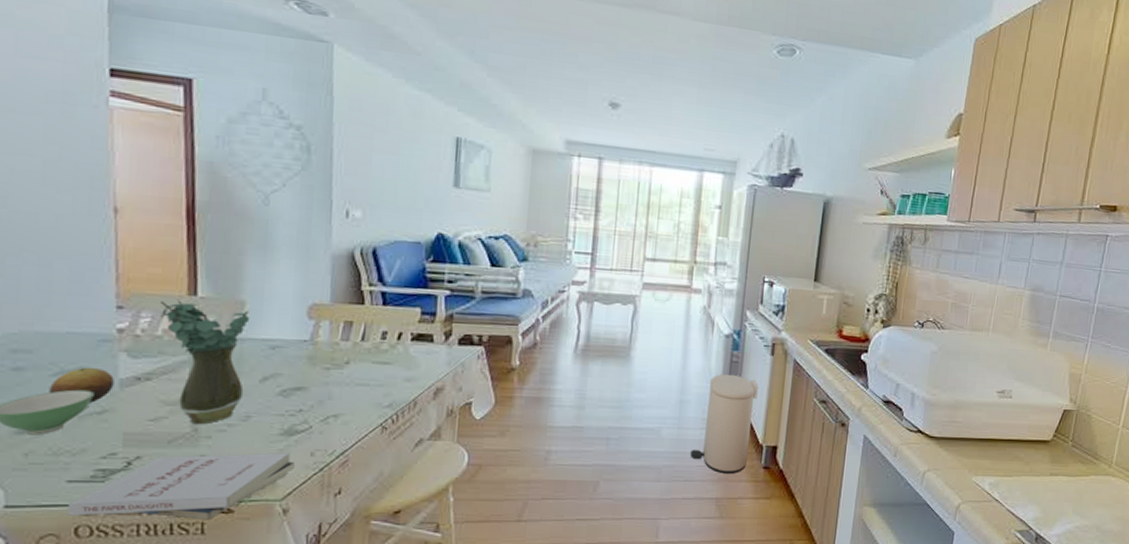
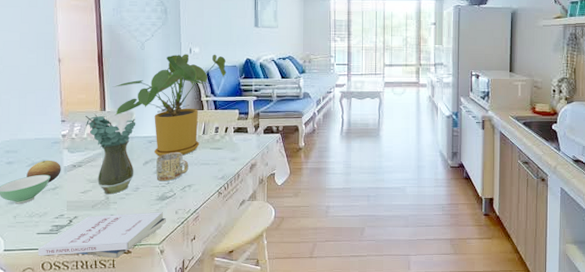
house plant: none [211,217,405,371] -> present [113,54,227,157]
mug: none [281,365,336,408] -> present [156,152,189,182]
pedal bin: present [690,373,758,473] -> none [429,145,475,220]

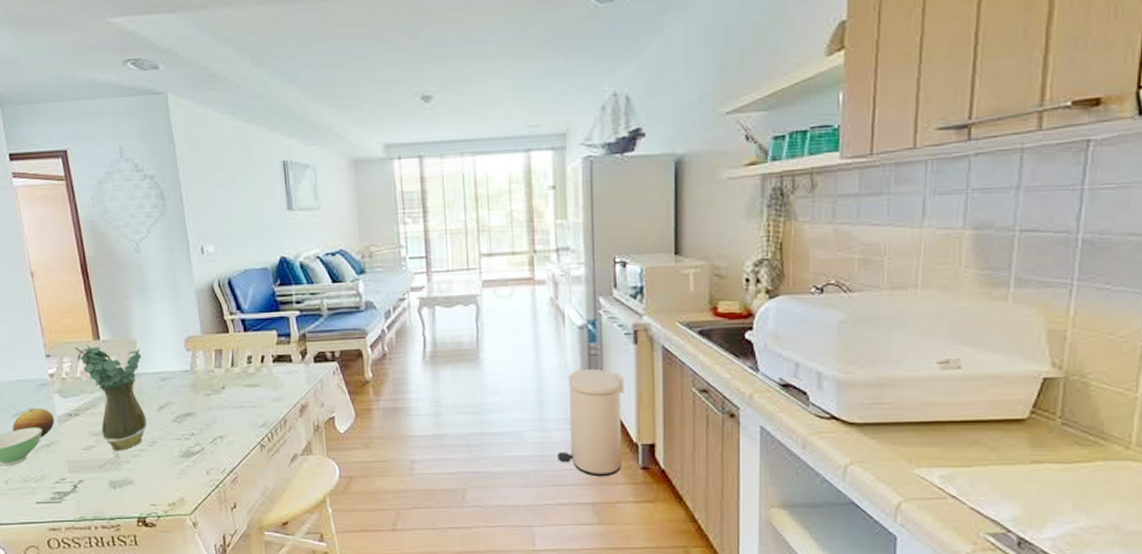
books: present [37,212,167,258] -> none [39,472,197,532]
house plant: present [113,54,227,157] -> none [105,253,255,399]
mug: present [156,152,189,182] -> none [174,392,218,432]
pedal bin: none [429,145,475,220] -> present [557,368,624,476]

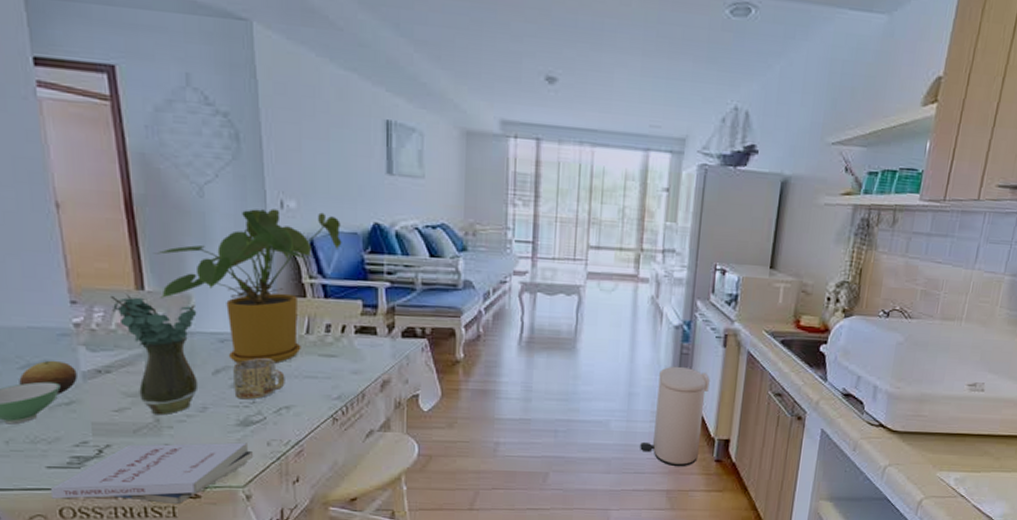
books: none [39,472,197,532] -> present [50,442,254,504]
house plant: none [105,253,255,399] -> present [154,208,342,363]
mug: none [174,392,218,432] -> present [233,358,285,400]

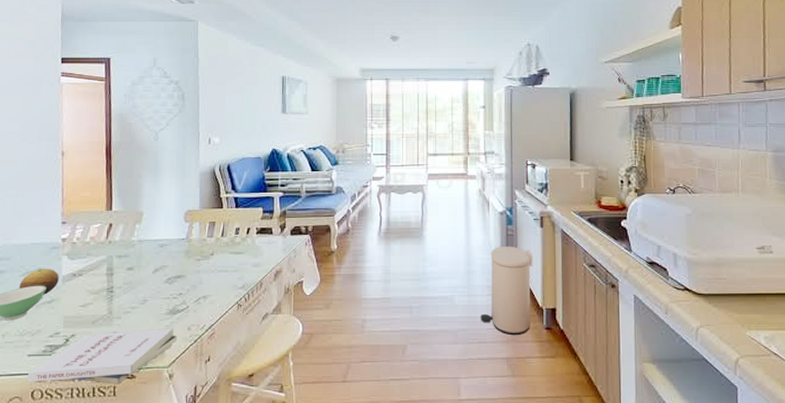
vase: present [110,294,199,414] -> none [89,214,146,307]
house plant: present [154,208,342,363] -> none [121,144,250,263]
mug: present [233,358,285,400] -> none [167,258,205,292]

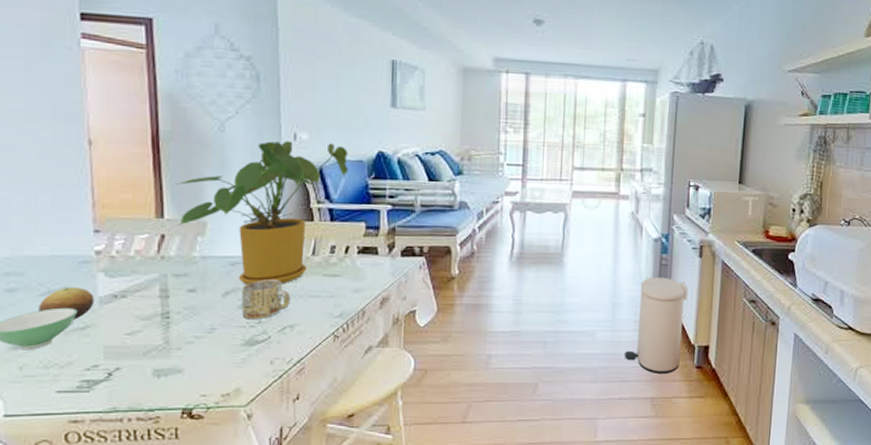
books: present [27,328,178,384] -> none [58,362,257,425]
house plant: none [121,144,250,263] -> present [175,140,349,285]
mug: none [167,258,205,292] -> present [242,279,291,320]

